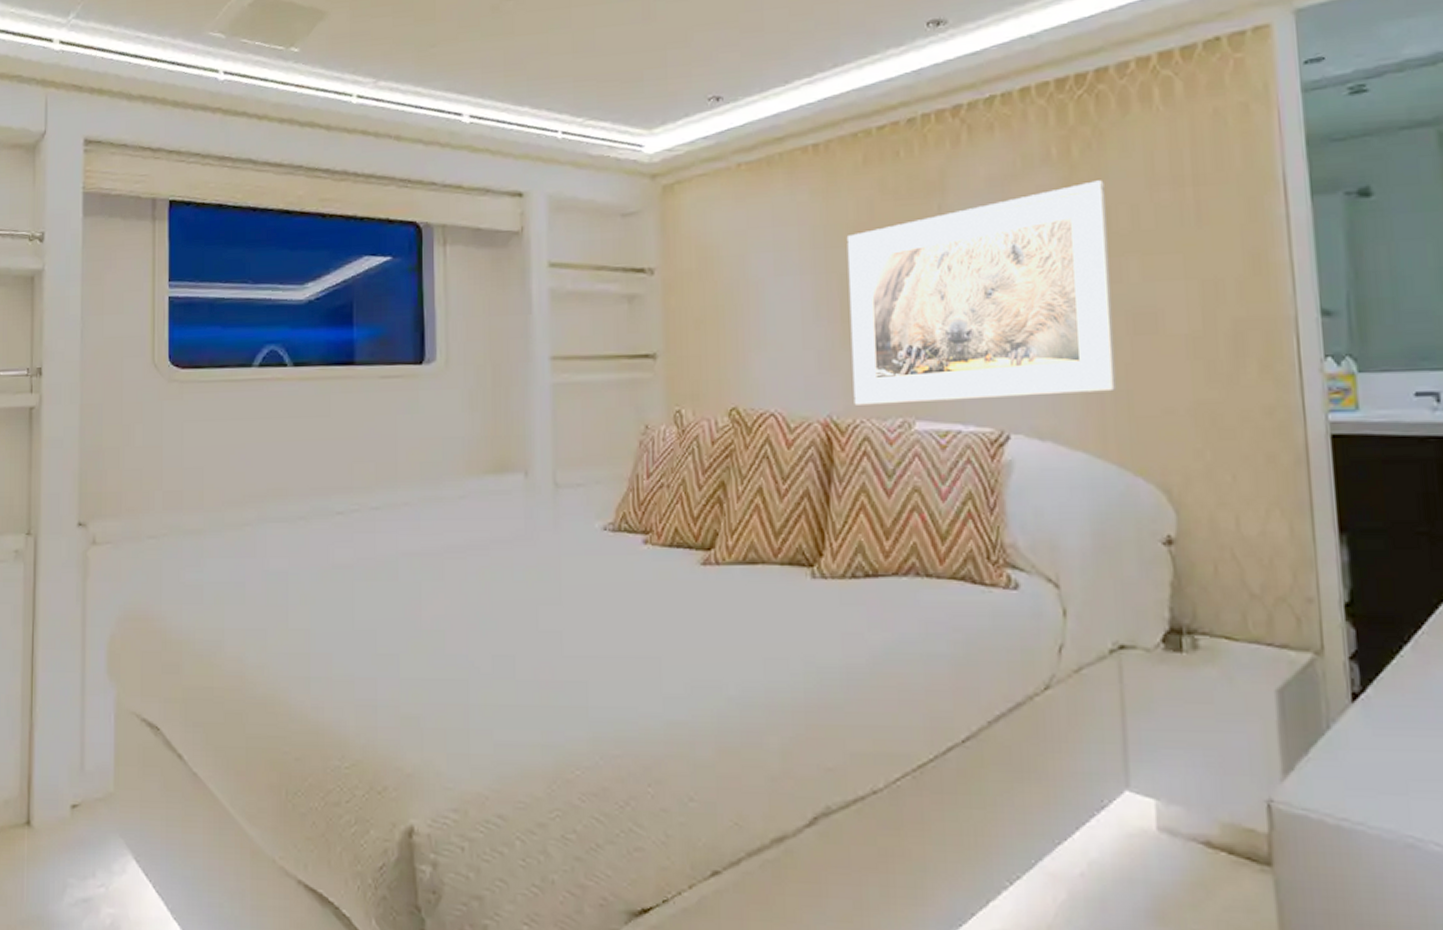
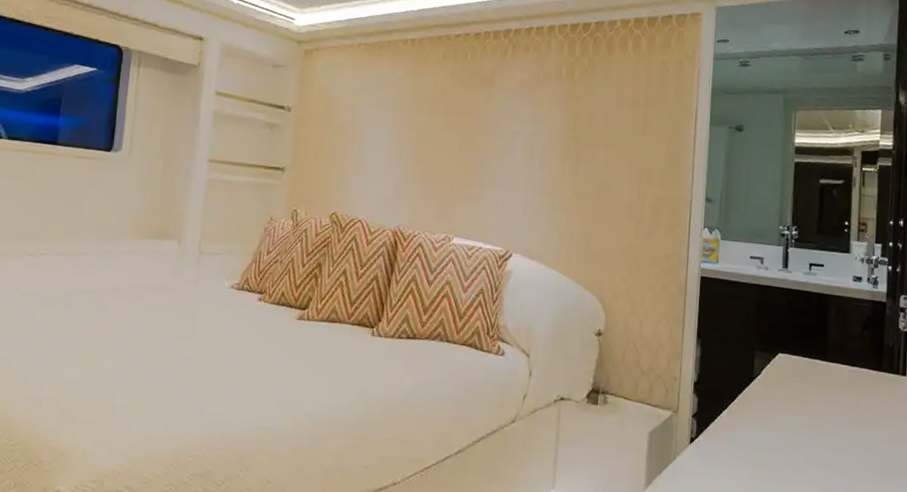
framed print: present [846,180,1117,405] -> none [415,94,591,233]

